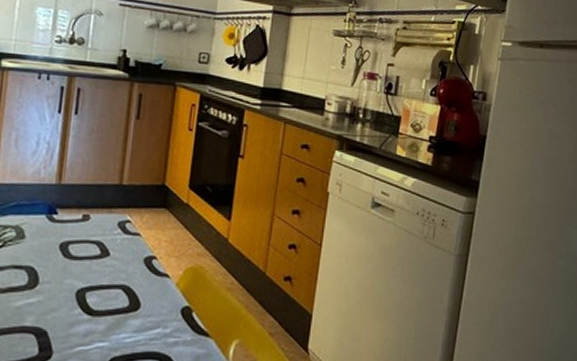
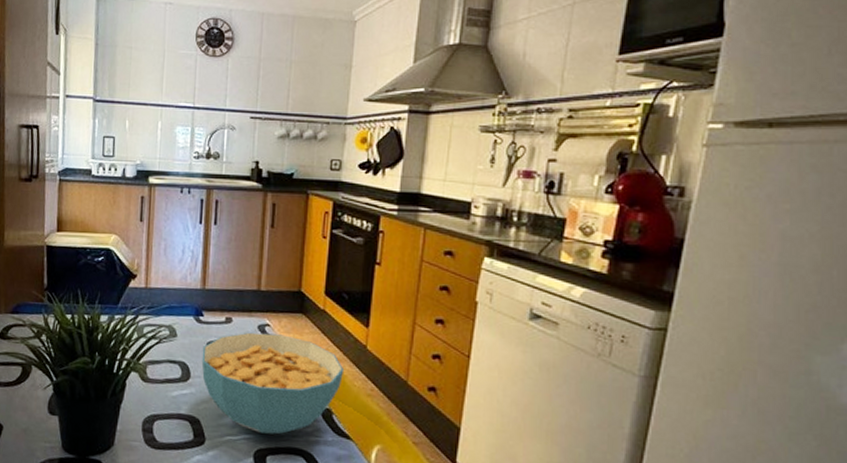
cereal bowl: none [52,230,206,341] -> present [201,332,345,435]

